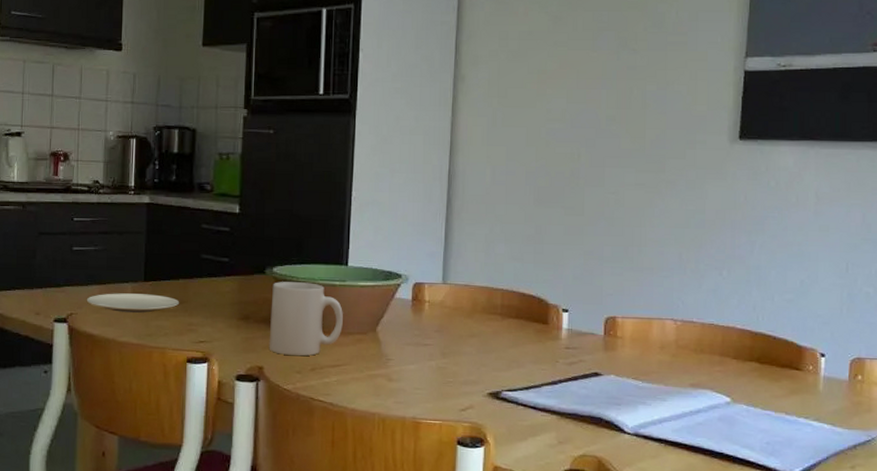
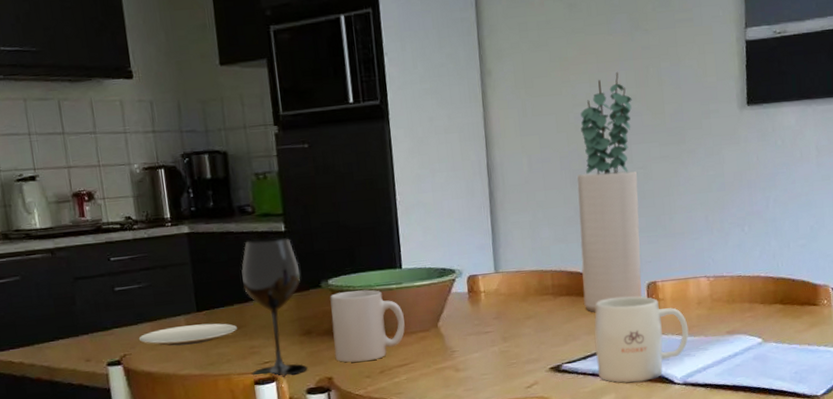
wineglass: none [186,217,248,359] -> present [241,237,308,377]
vase: none [534,90,611,340] -> present [576,71,642,312]
mug: none [540,328,647,425] -> present [594,296,689,383]

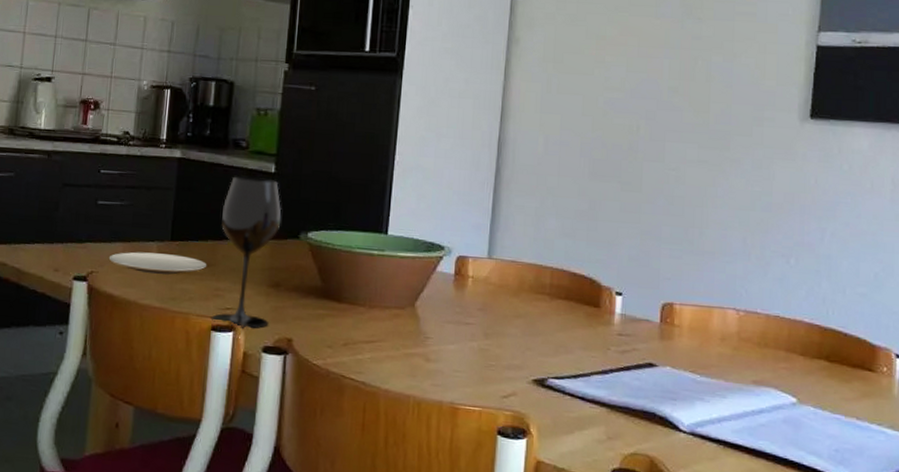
cup: present [330,289,405,363] -> none [299,248,380,330]
vase: present [576,71,642,312] -> none [584,59,673,325]
mug: present [594,296,689,383] -> none [588,312,706,421]

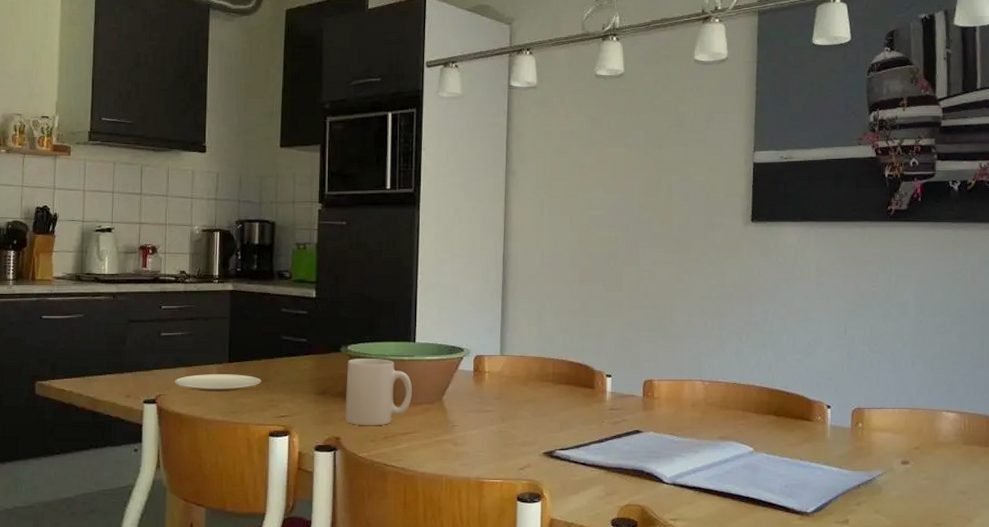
wineglass: present [211,175,282,329] -> none [268,301,324,432]
cup: none [299,248,380,330] -> present [345,359,412,426]

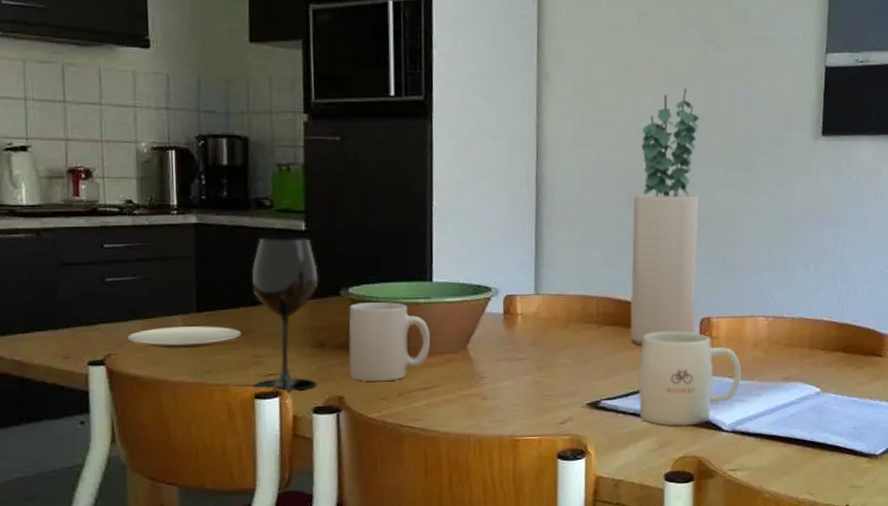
wineglass: none [268,301,324,432] -> present [251,236,318,392]
vase: none [581,181,642,403] -> present [630,87,699,346]
mug: none [588,392,681,477] -> present [638,332,742,426]

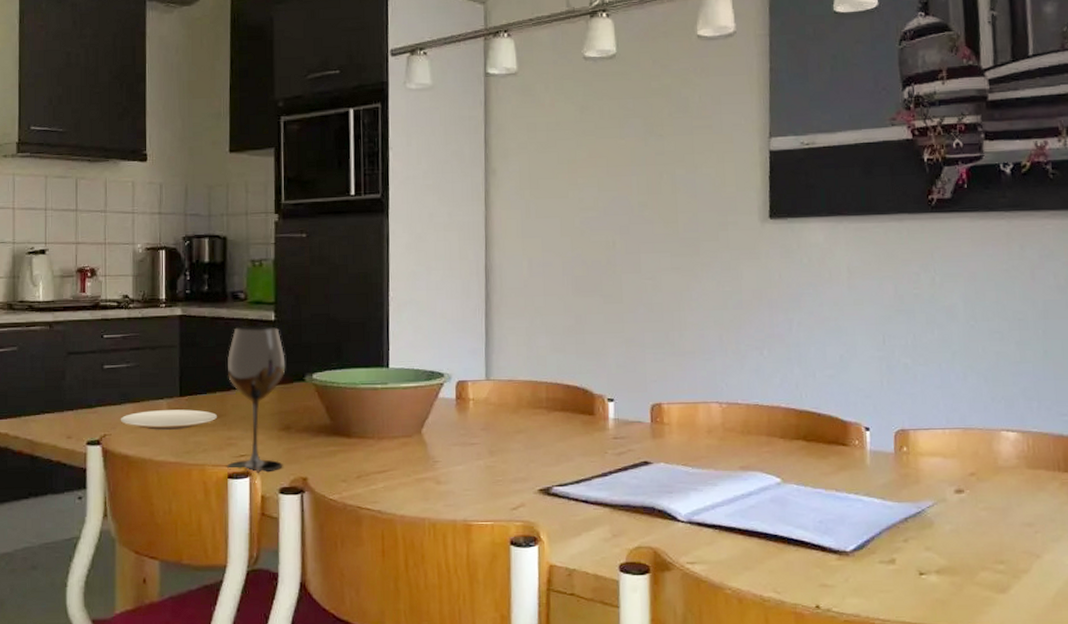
cup: present [348,302,430,382] -> none [312,387,387,465]
vase: present [630,87,699,346] -> none [579,176,646,432]
mug: present [638,332,742,426] -> none [589,418,697,515]

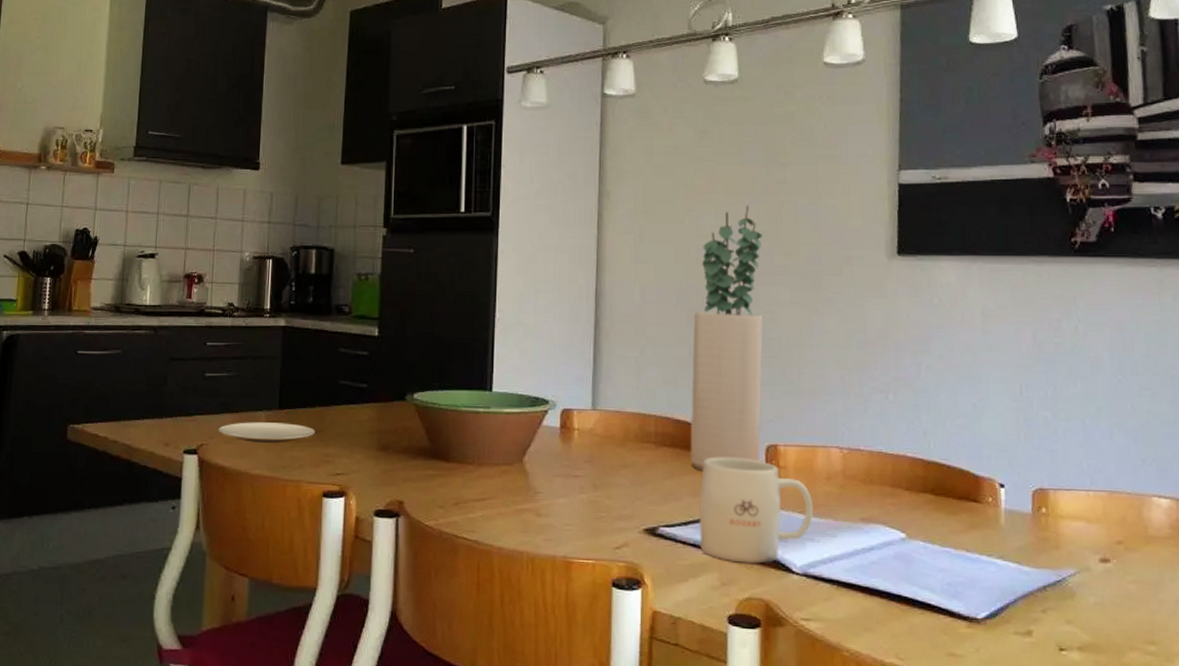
wineglass: present [226,325,286,473] -> none [321,340,387,493]
vase: none [579,176,646,432] -> present [690,205,763,471]
mug: none [589,418,697,515] -> present [699,457,814,564]

